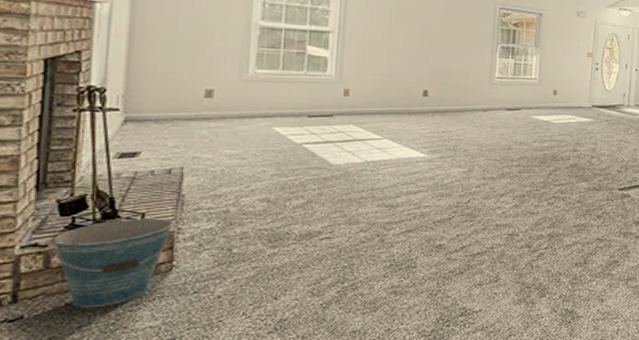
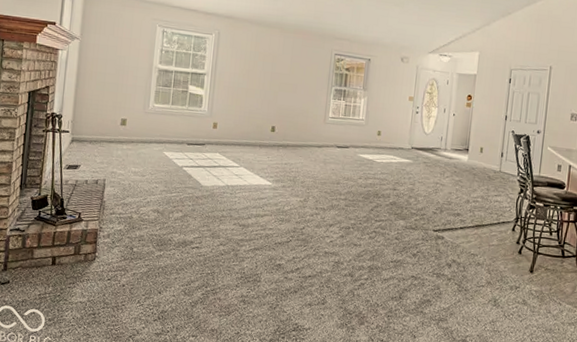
bucket: present [51,218,175,309] -> none [27,216,99,282]

